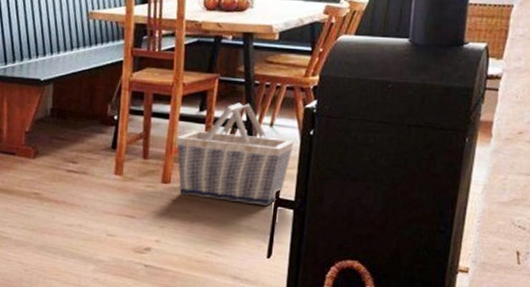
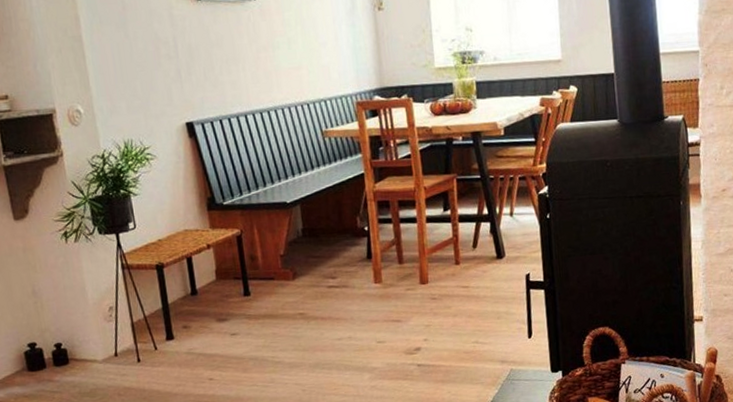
basket: present [177,102,295,206] -> none [427,197,535,292]

